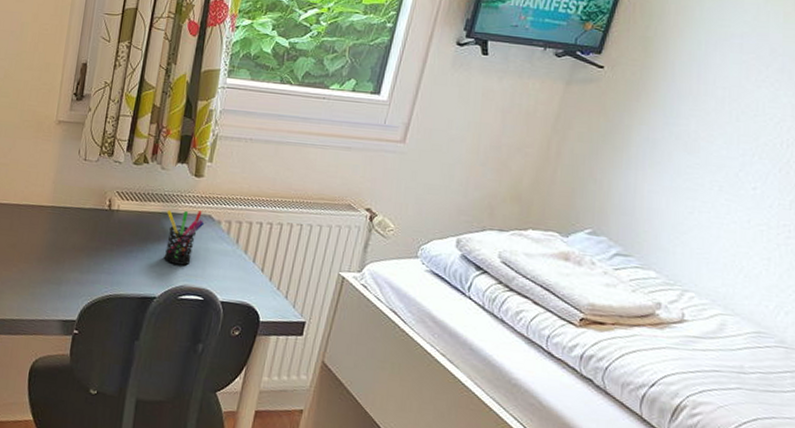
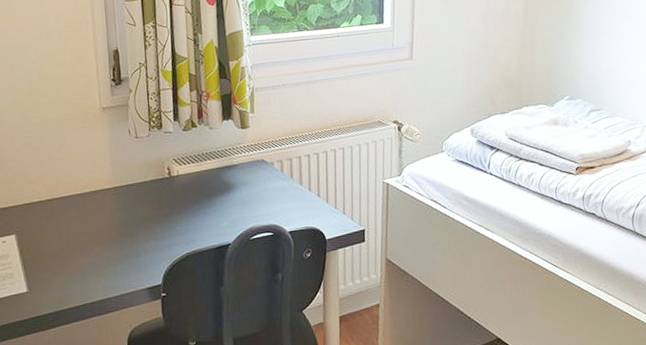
pen holder: present [164,209,205,266] -> none [223,157,259,211]

